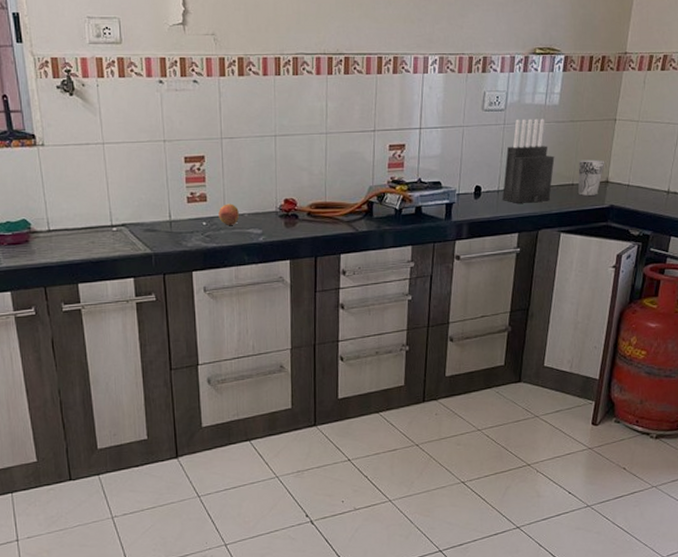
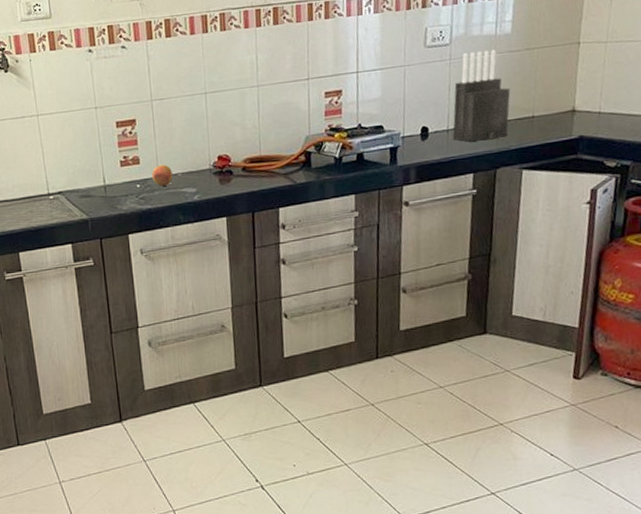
cup: present [578,159,605,196] -> none [538,87,570,128]

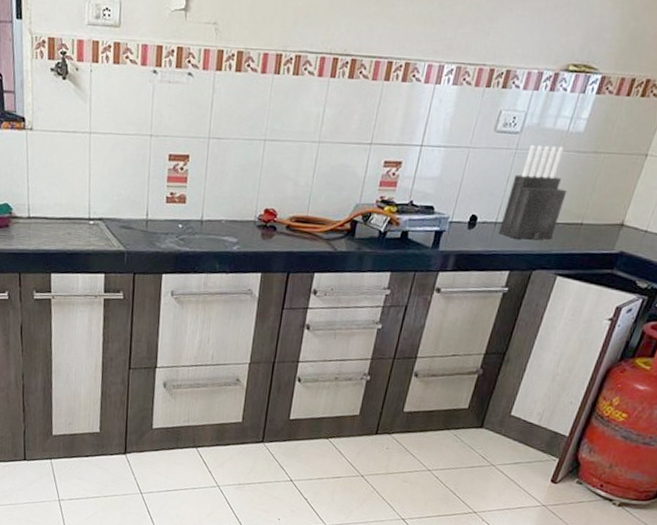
apple: present [152,164,173,186] -> none [195,208,217,231]

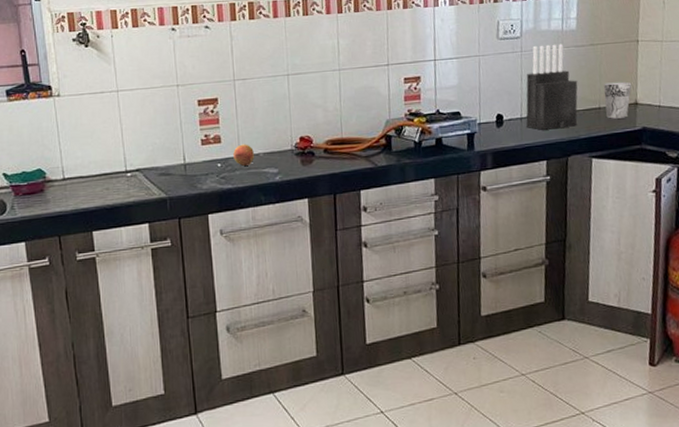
apple: none [195,208,217,231] -> present [233,144,254,166]
cup: none [586,197,625,239] -> present [604,81,632,119]

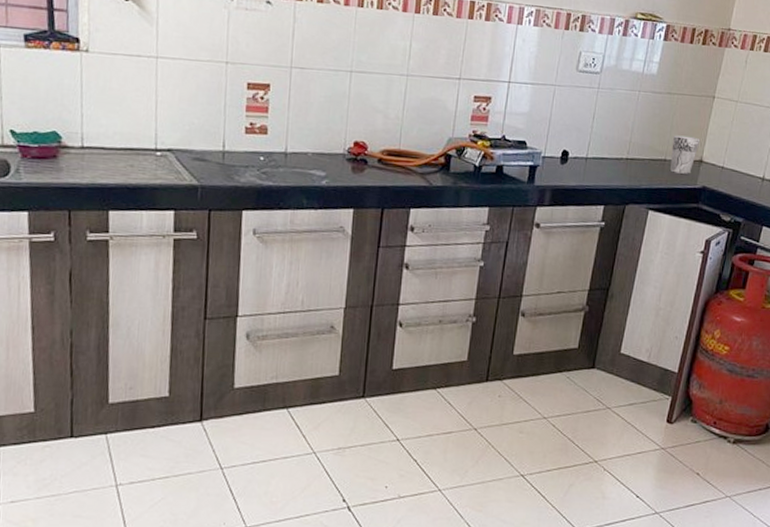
apple: present [233,144,254,166] -> none [279,139,302,164]
knife block: present [526,43,578,130] -> none [590,84,649,175]

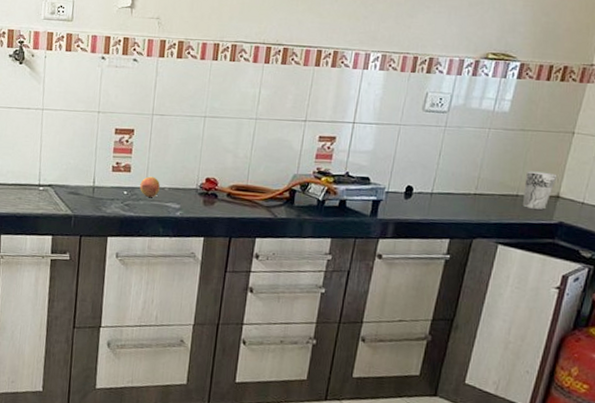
apple: none [279,139,302,164] -> present [140,176,160,197]

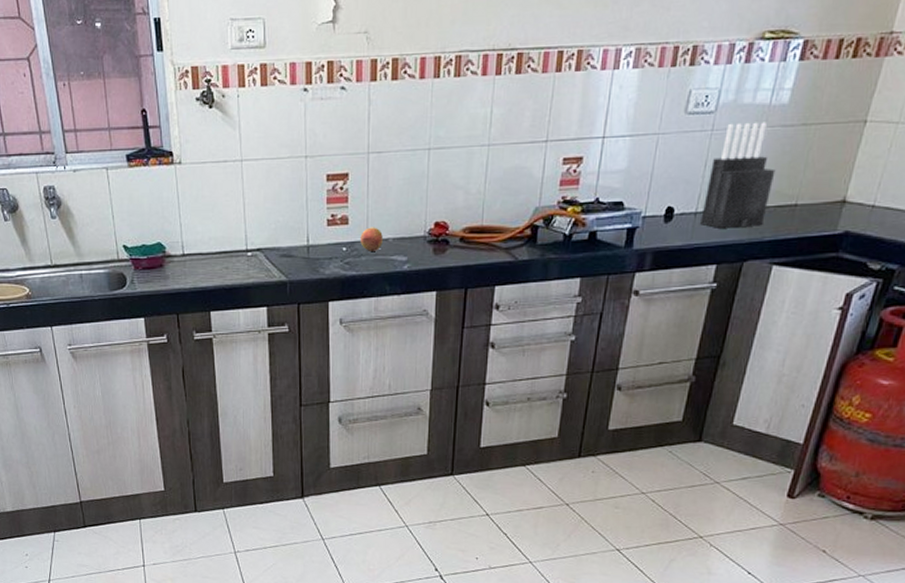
knife block: none [436,122,499,210] -> present [700,122,776,228]
cup: present [523,171,558,210] -> none [803,173,845,219]

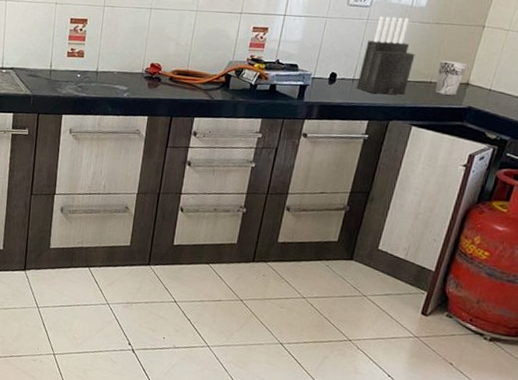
apple: present [360,227,383,251] -> none [91,61,110,80]
cup: none [803,173,845,219] -> present [436,60,468,95]

